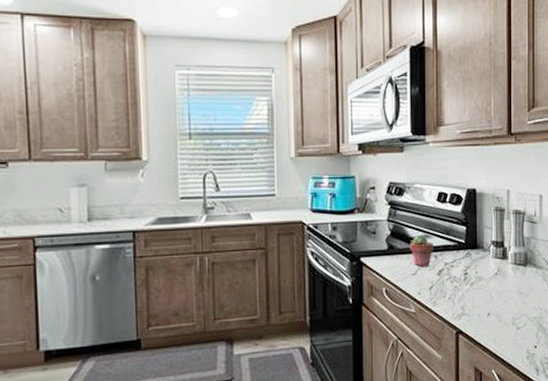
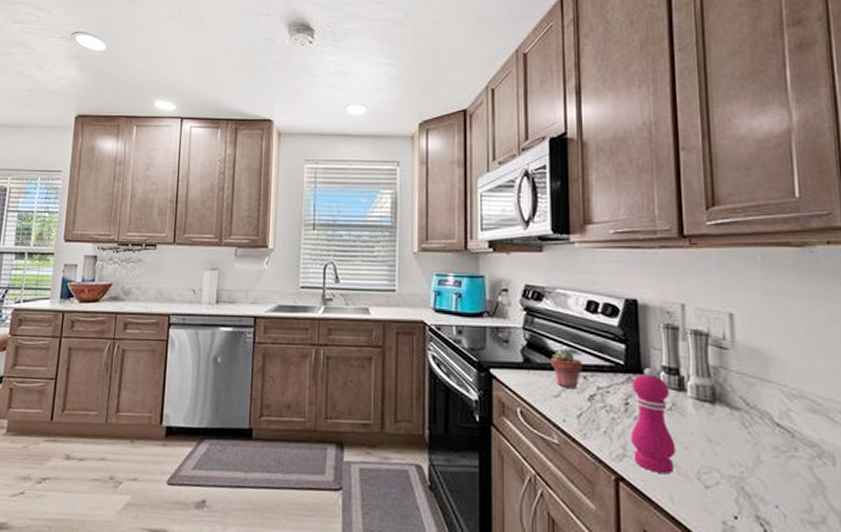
pepper mill: none [468,243,499,323] -> present [631,367,676,474]

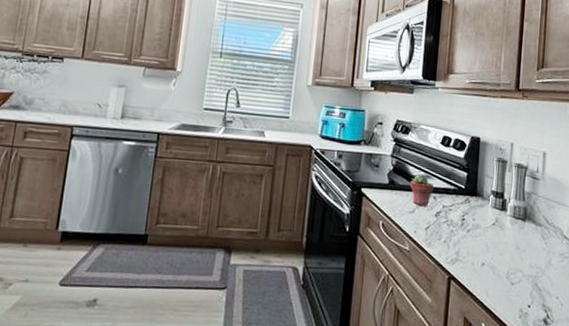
pepper mill: present [631,367,676,474] -> none [463,191,495,274]

